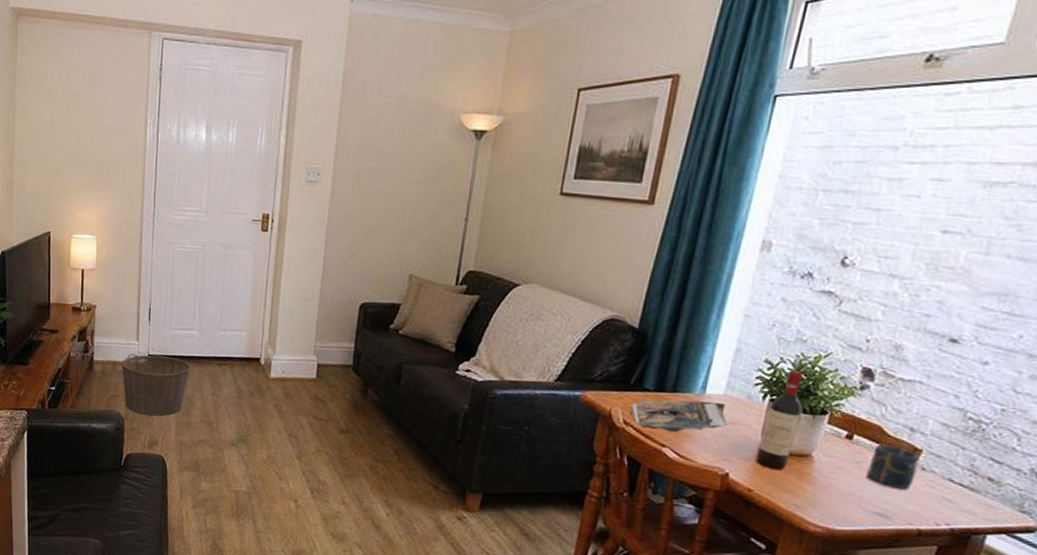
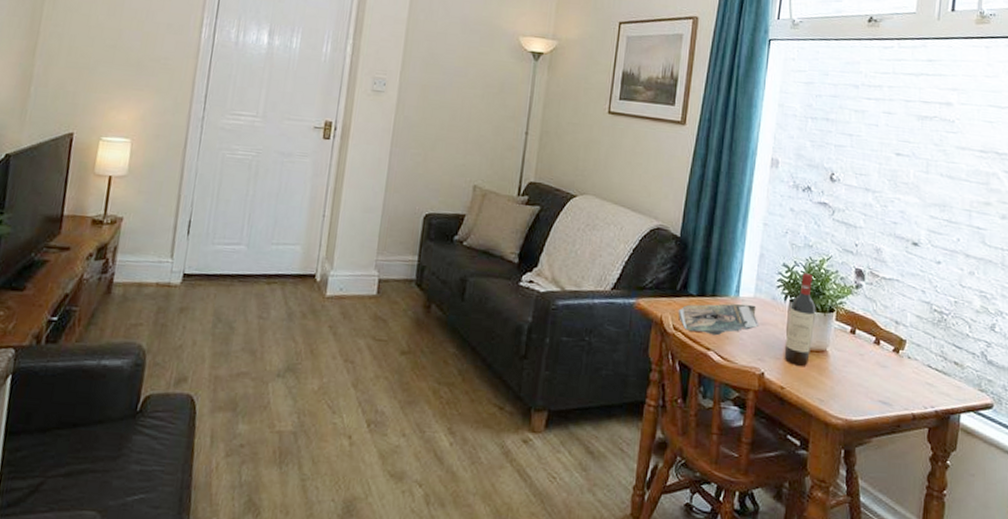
basket: present [120,353,192,416] -> none [147,273,236,347]
cup: present [866,444,920,490] -> none [869,336,905,378]

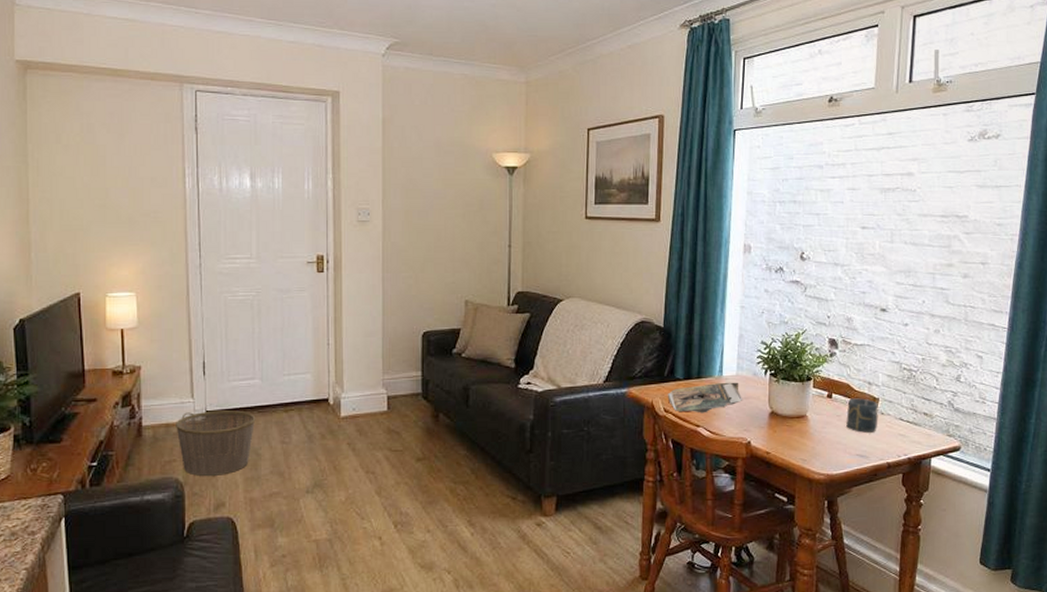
basket: none [147,273,236,347] -> present [174,410,256,476]
wine bottle: present [784,273,816,366] -> none [767,348,795,432]
cup: none [869,336,905,378] -> present [846,398,878,433]

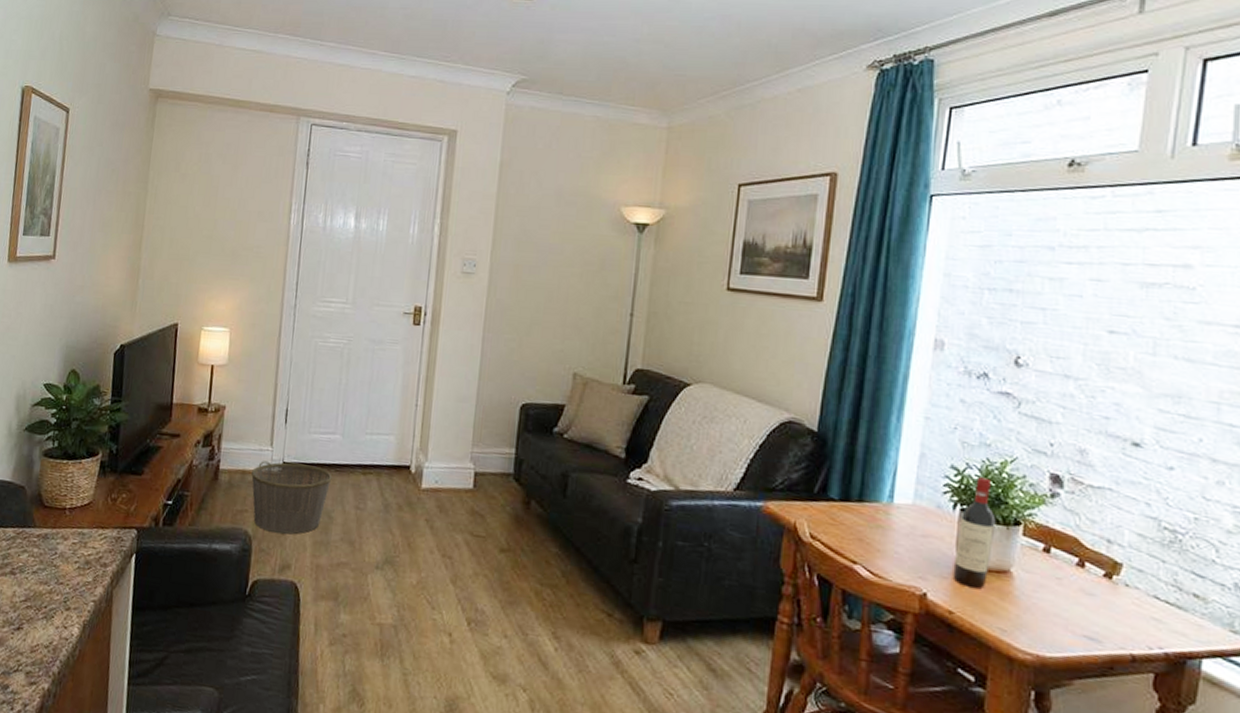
magazine: present [667,382,743,413] -> none [815,510,920,548]
wine bottle: none [767,348,795,432] -> present [953,477,996,589]
cup: present [846,398,878,433] -> none [1070,557,1121,609]

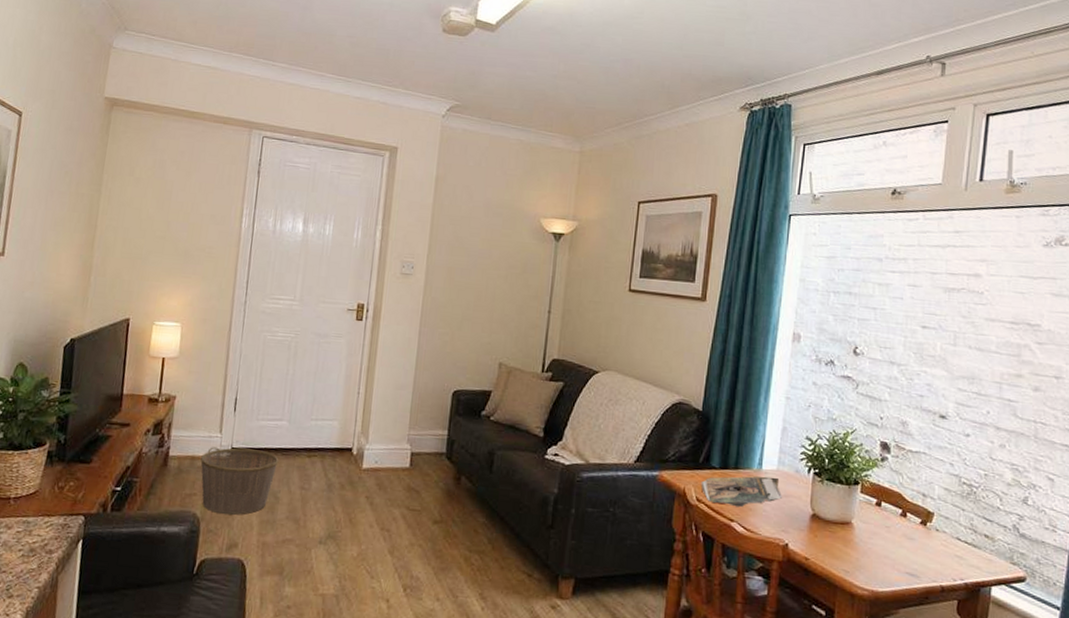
magazine: none [815,510,920,548] -> present [700,476,783,508]
wine bottle: present [953,477,996,589] -> none [808,446,841,538]

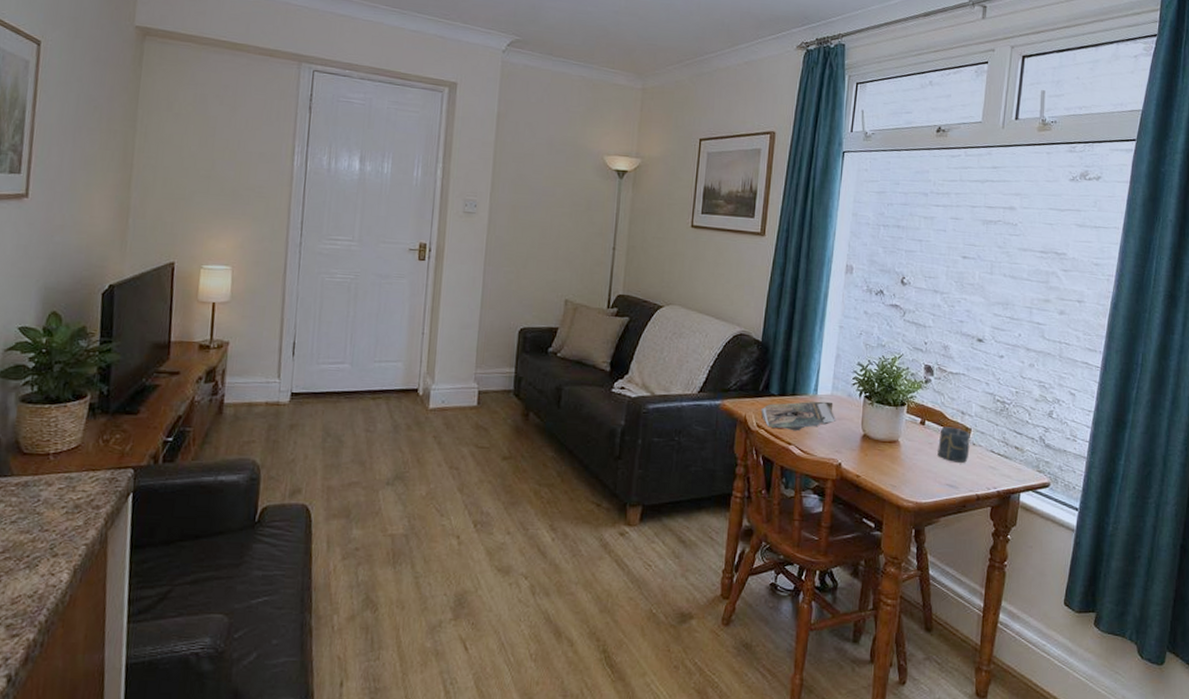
basket: present [199,447,279,515] -> none [257,392,342,460]
cup: none [896,509,933,550] -> present [938,426,970,463]

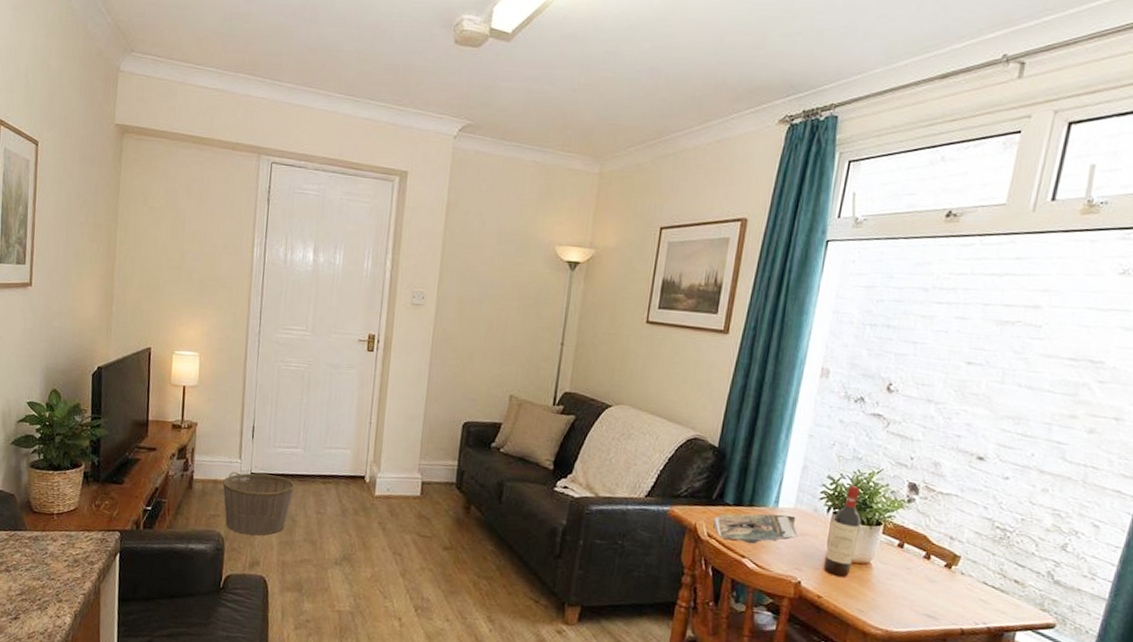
basket: none [257,392,342,460] -> present [222,471,296,536]
wine bottle: none [859,371,889,456] -> present [823,485,862,577]
cup: present [938,426,970,463] -> none [916,551,959,593]

